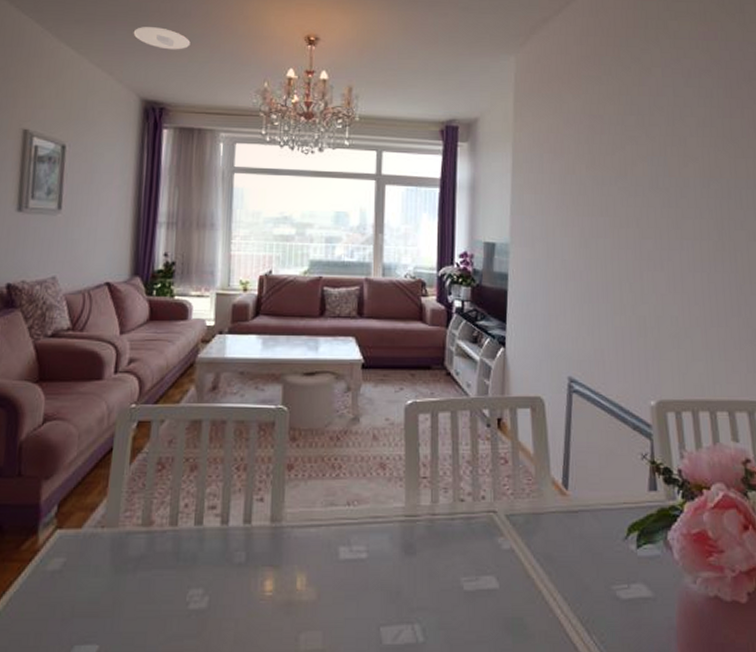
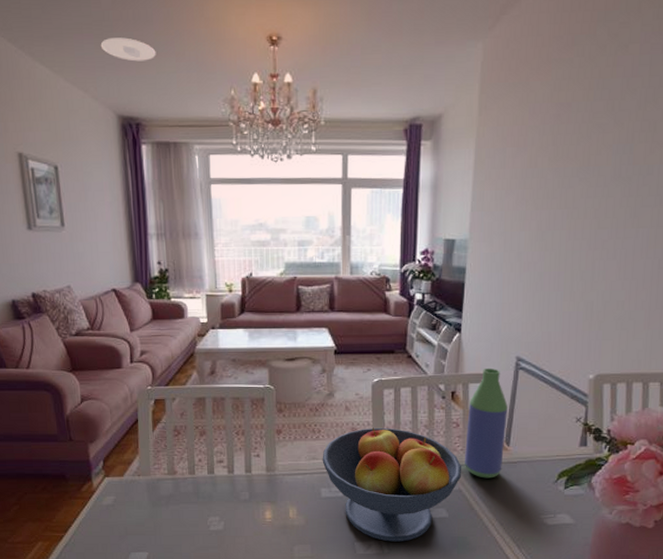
fruit bowl: none [342,463,513,626] -> present [322,427,461,542]
bottle: none [516,389,563,533] -> present [465,368,508,478]

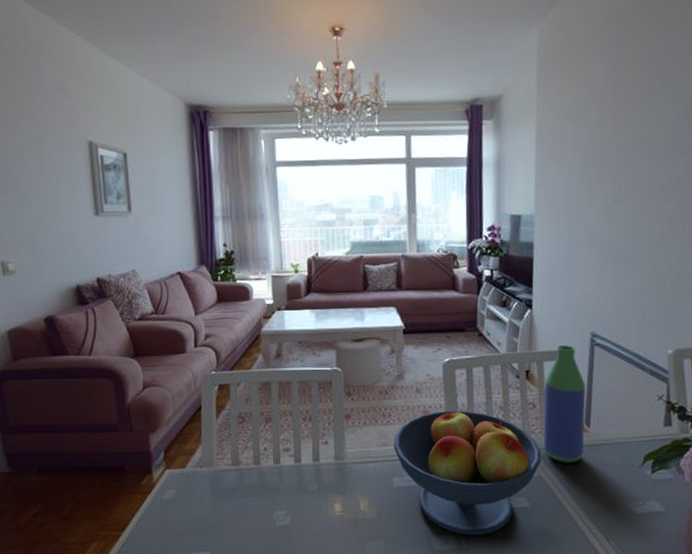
recessed light: present [100,37,156,62] -> none [171,32,224,54]

